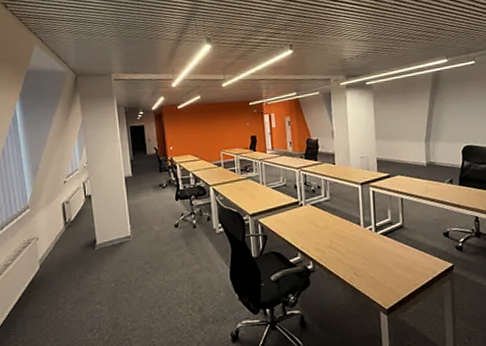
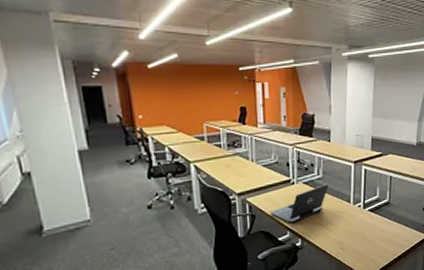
laptop: none [280,204,337,245] -> present [269,183,329,223]

